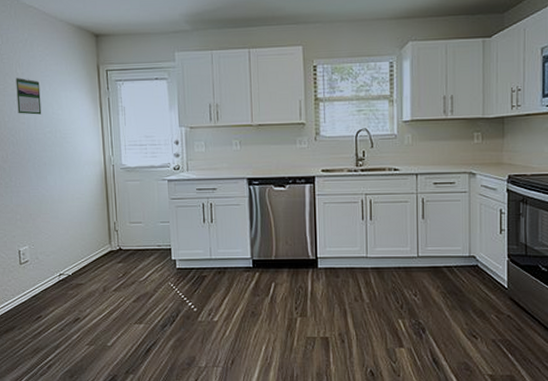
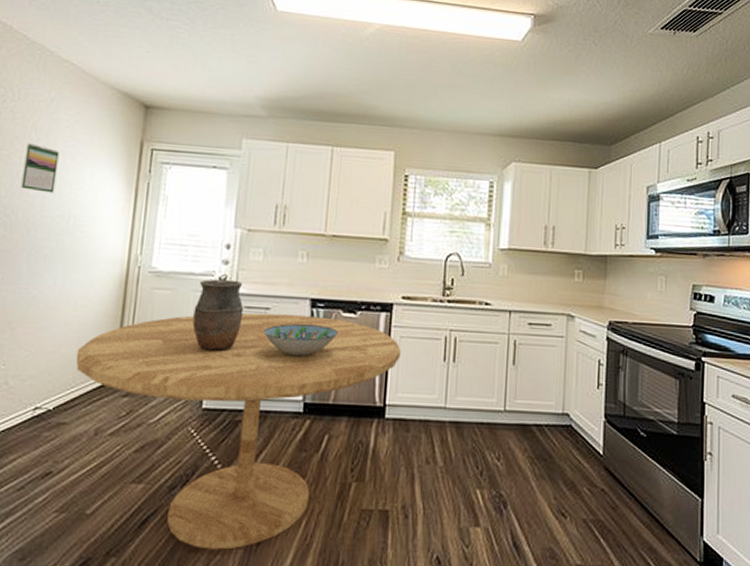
dining table: none [80,192,326,368] -> present [76,313,401,550]
vase: none [159,169,197,225] -> present [192,279,244,351]
decorative bowl: none [213,199,273,224] -> present [263,324,339,357]

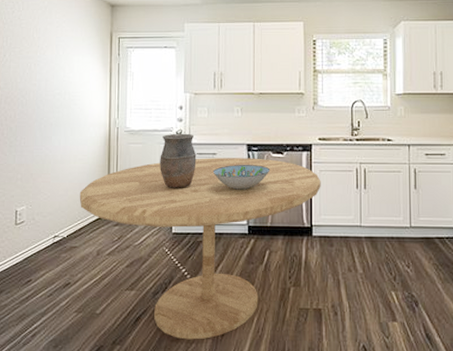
calendar: present [21,143,60,193] -> none [30,41,54,77]

